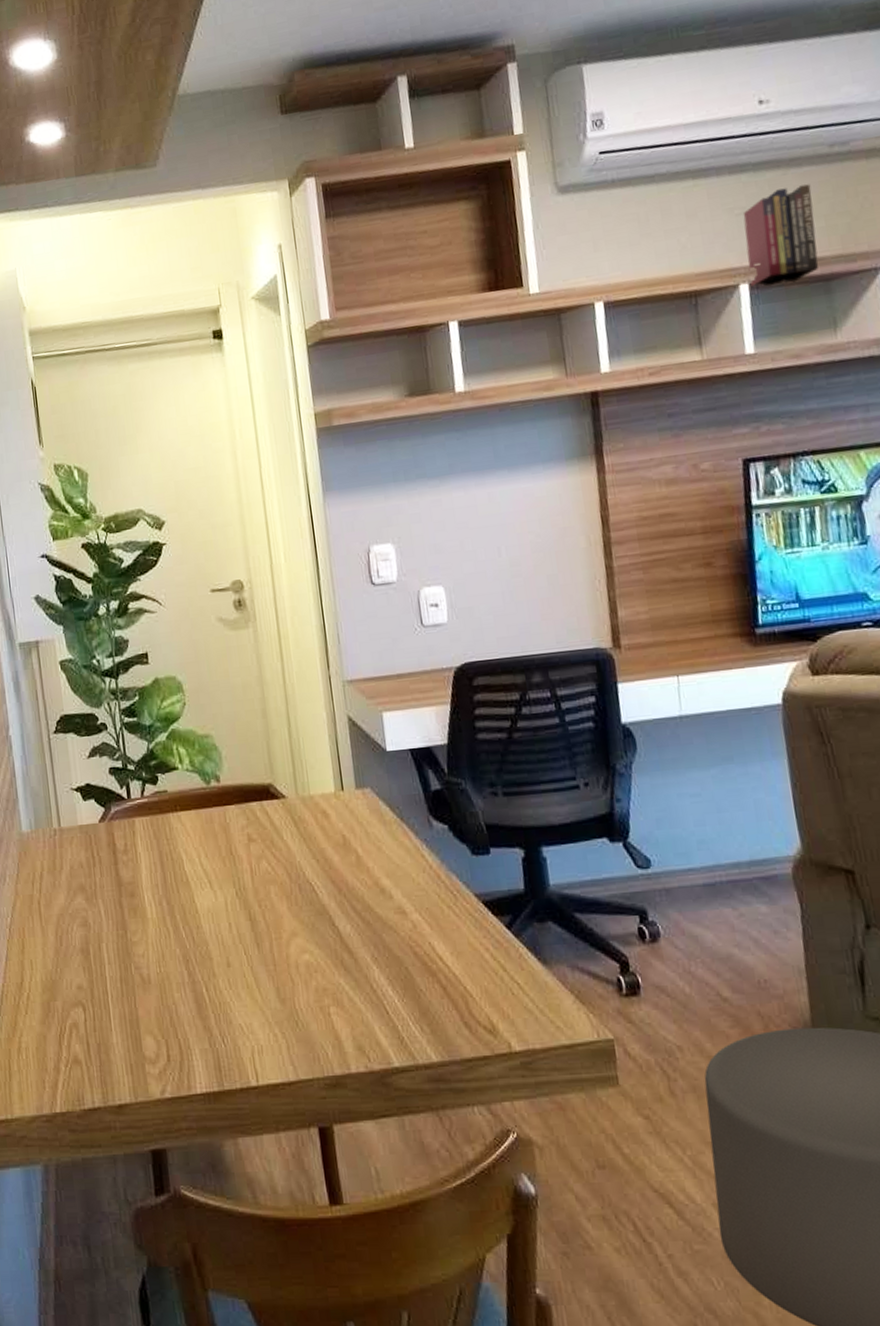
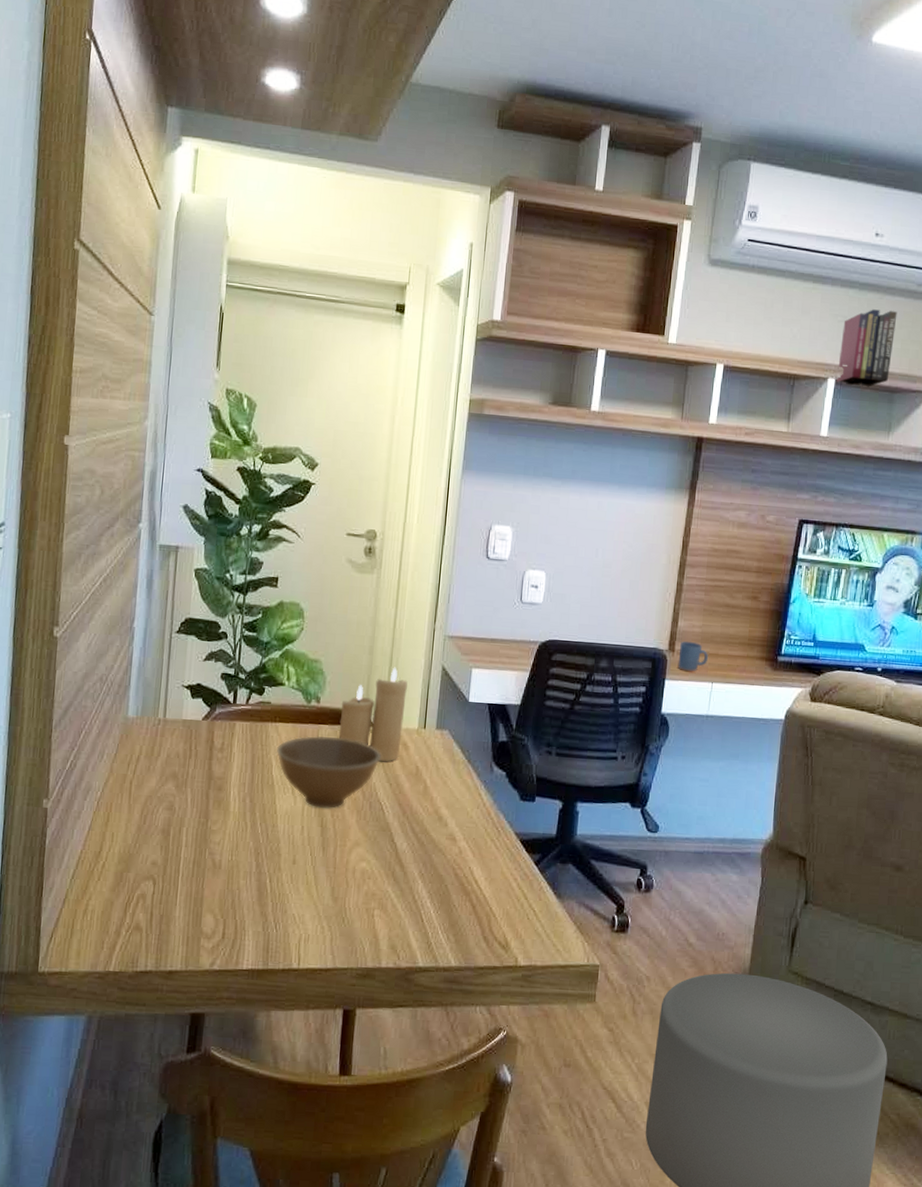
bowl: none [183,816,300,900] -> present [275,735,381,808]
candle: none [243,727,320,835] -> present [338,667,408,761]
mug: none [626,632,666,669] -> present [677,641,708,672]

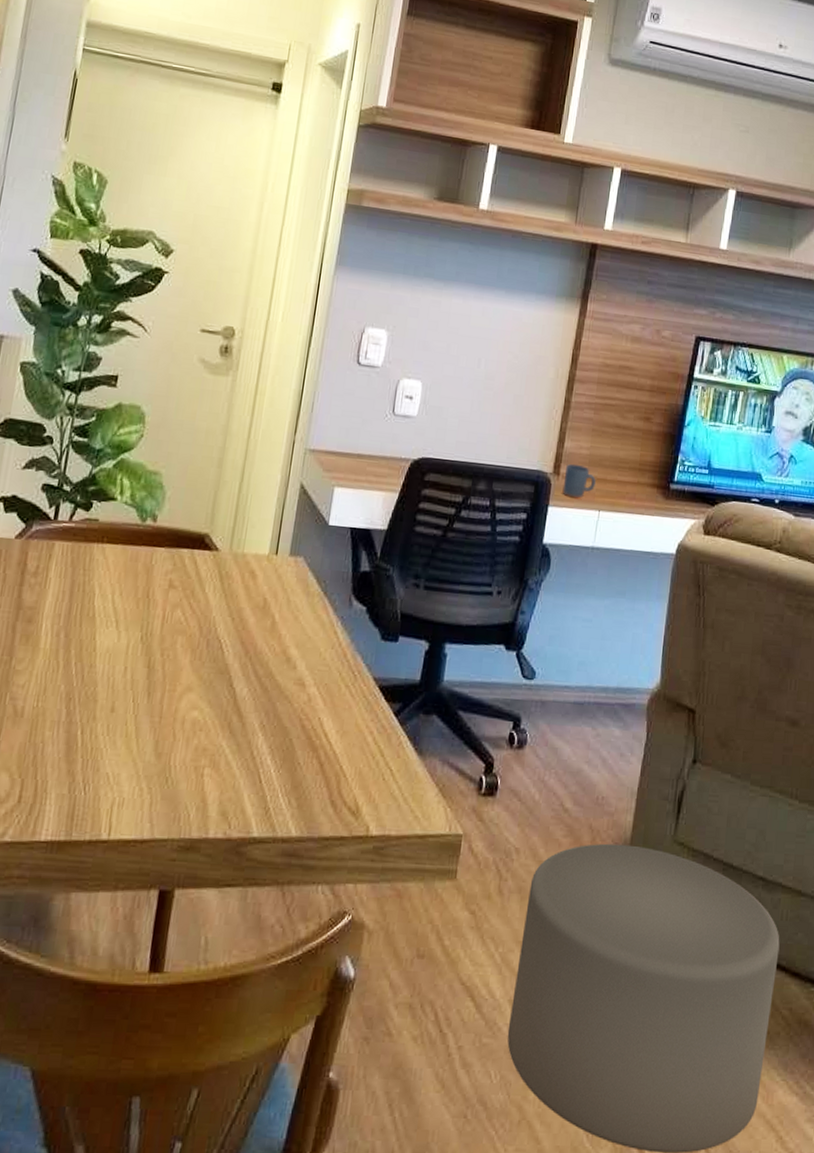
bowl: present [275,735,381,808] -> none [100,560,224,646]
candle: present [338,667,408,761] -> none [175,483,260,592]
books: present [837,309,898,387] -> none [737,121,800,201]

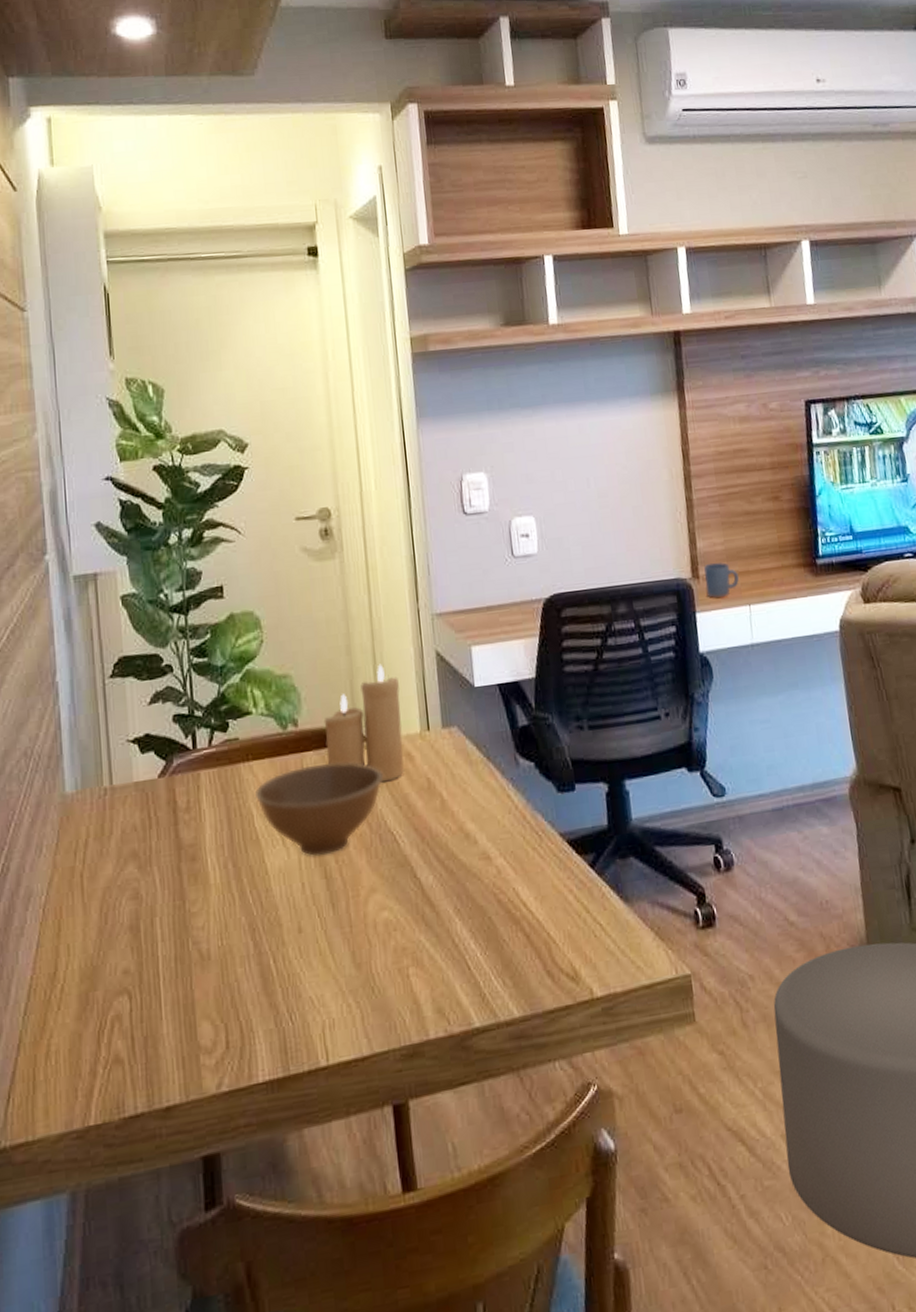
bowl: none [100,560,224,646] -> present [254,762,383,856]
candle: none [175,483,260,592] -> present [323,664,404,781]

